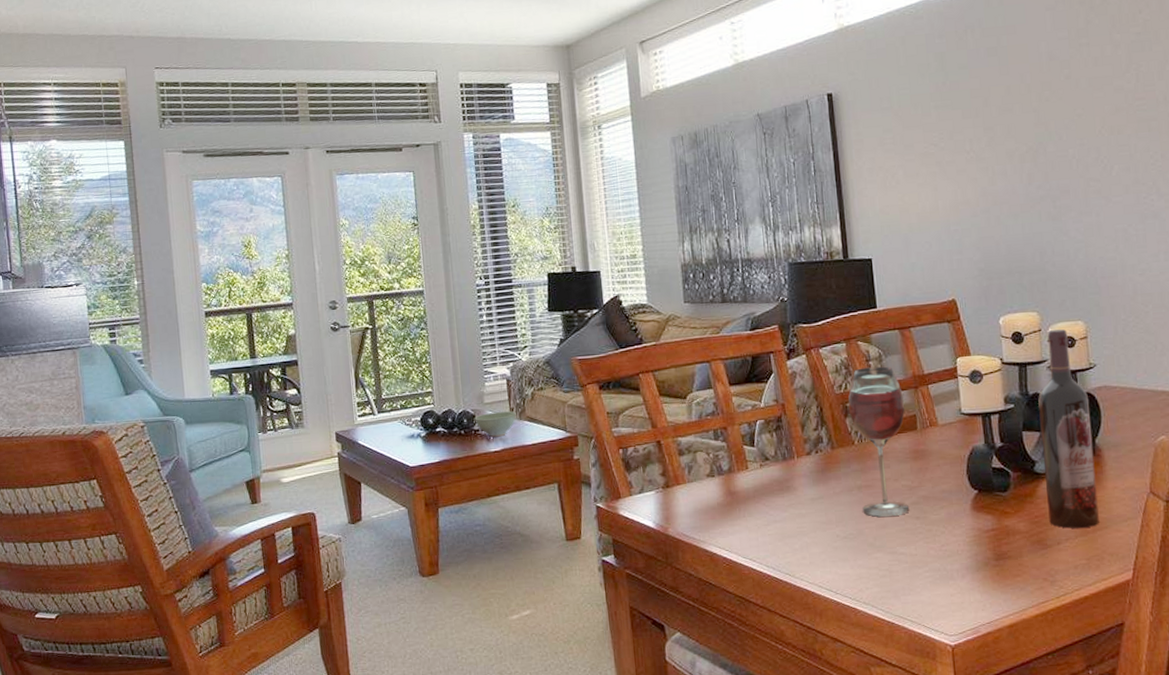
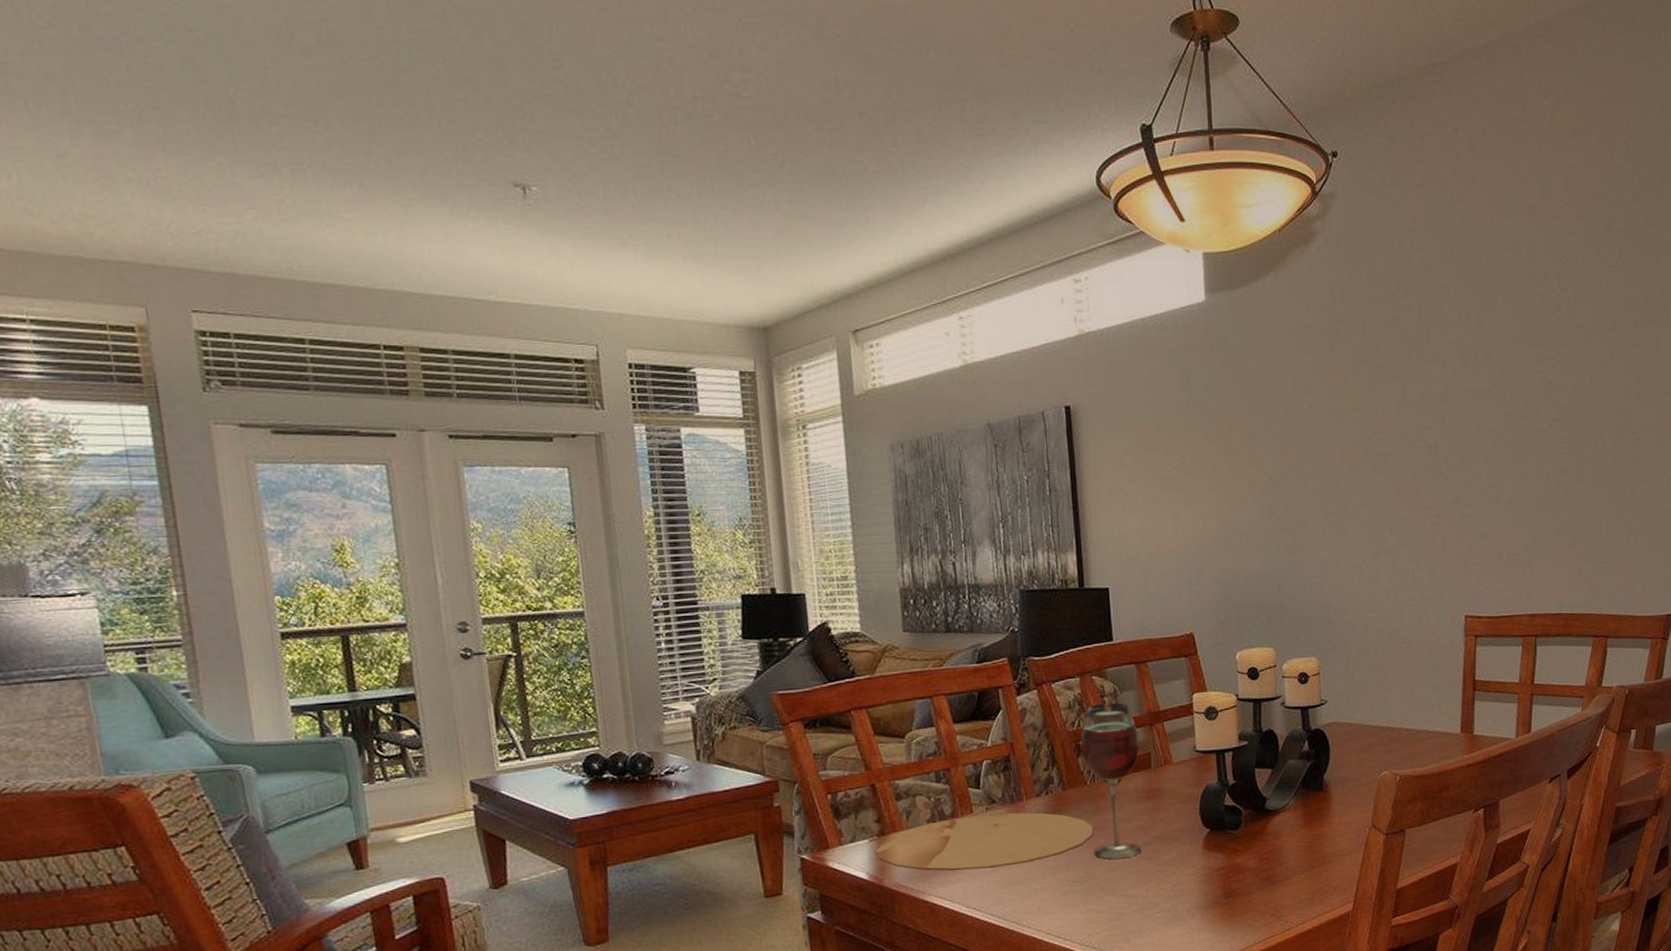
bowl: present [474,411,516,438] -> none [651,753,704,784]
placemat: none [660,469,862,523] -> present [875,812,1094,871]
wine bottle: present [1038,328,1099,529] -> none [1271,664,1324,864]

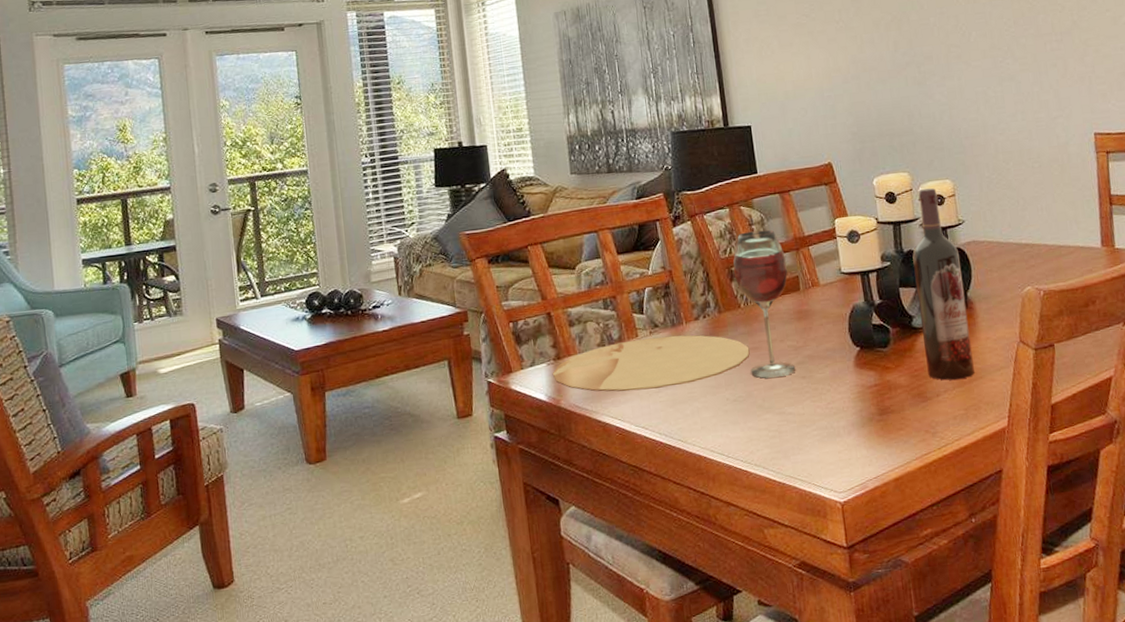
wine bottle: none [1271,664,1324,864] -> present [912,187,975,381]

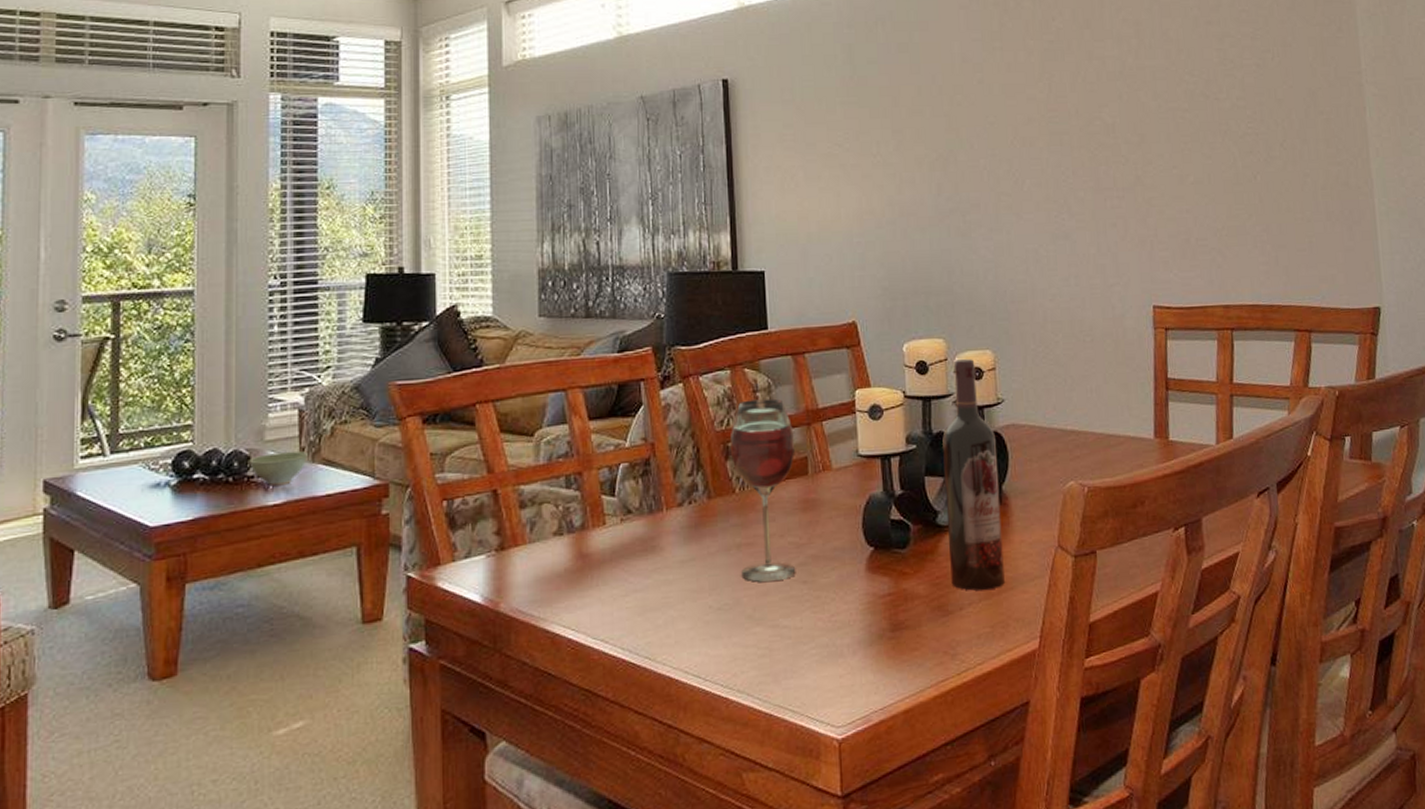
bowl: none [361,289,404,317] -> present [249,451,308,487]
placemat: present [552,335,750,392] -> none [492,524,742,594]

